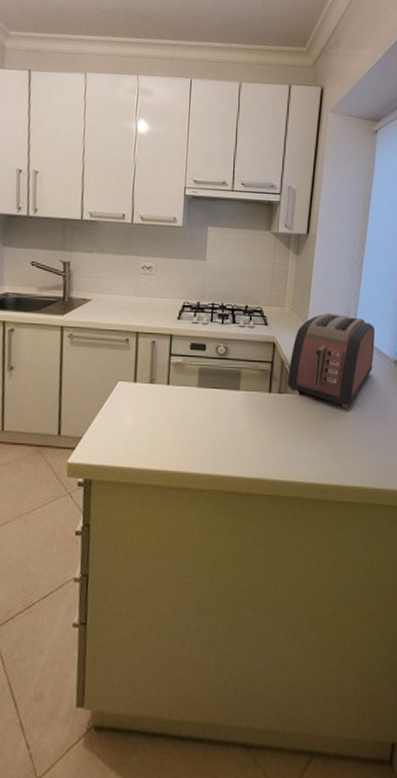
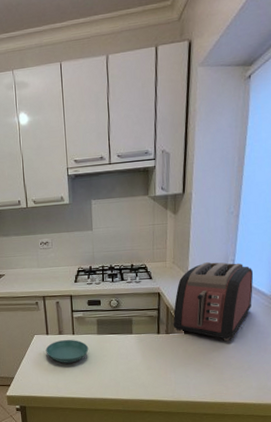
saucer: none [130,391,185,422] -> present [45,340,89,363]

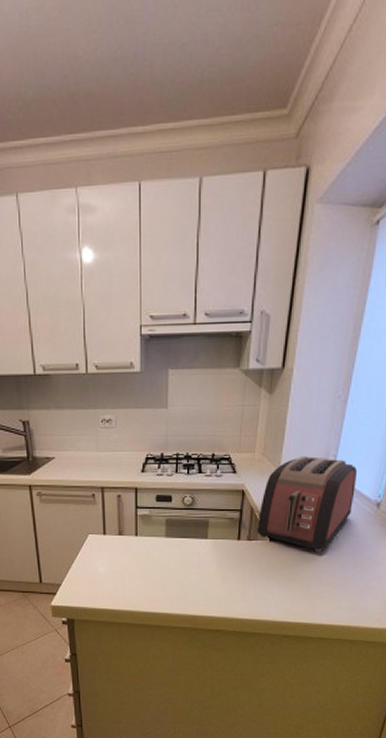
saucer: present [45,340,89,363] -> none [101,542,154,570]

